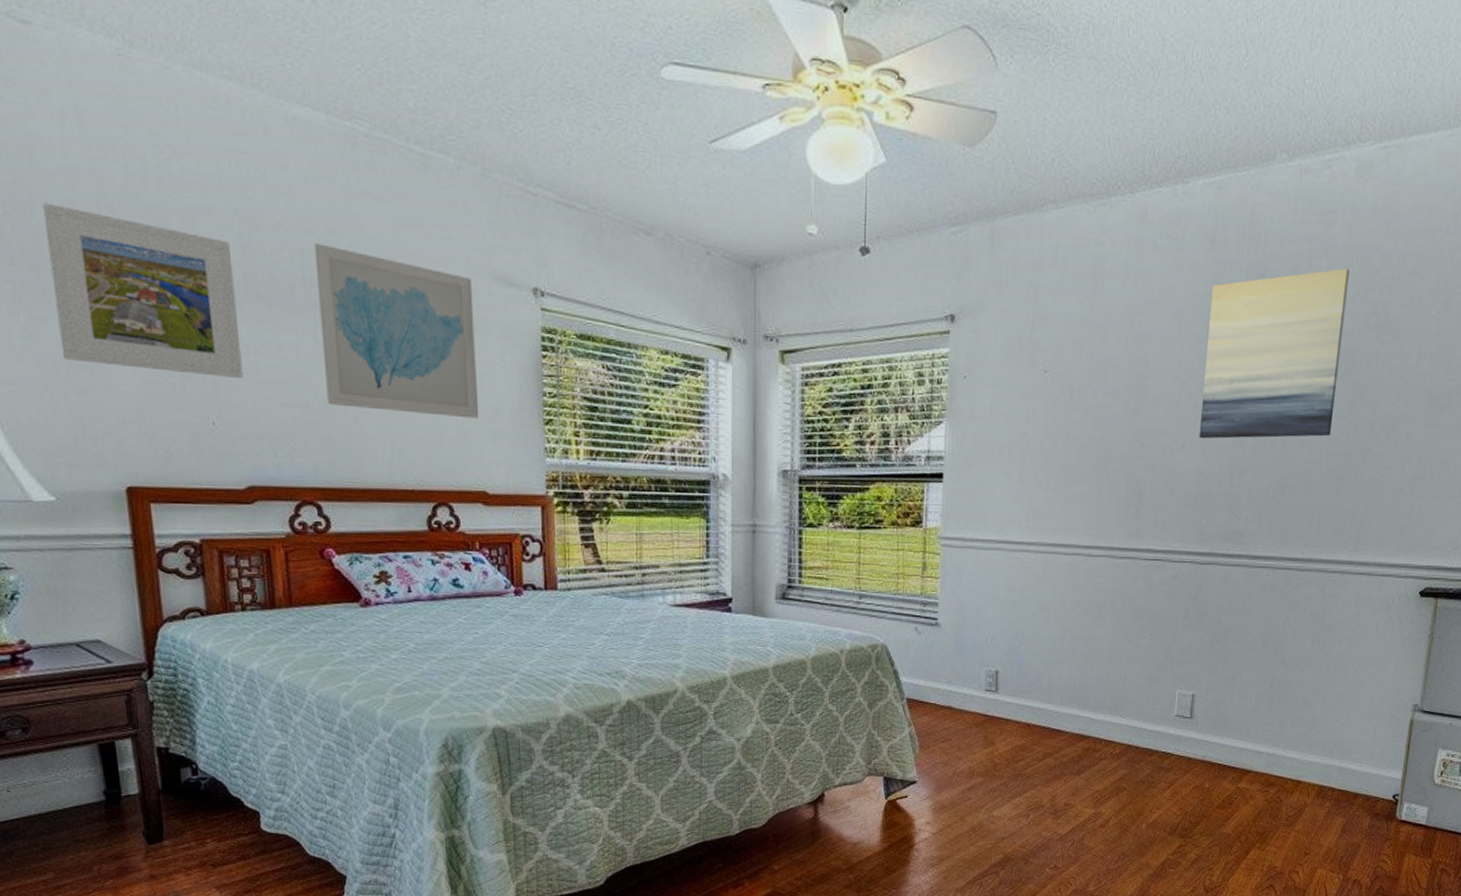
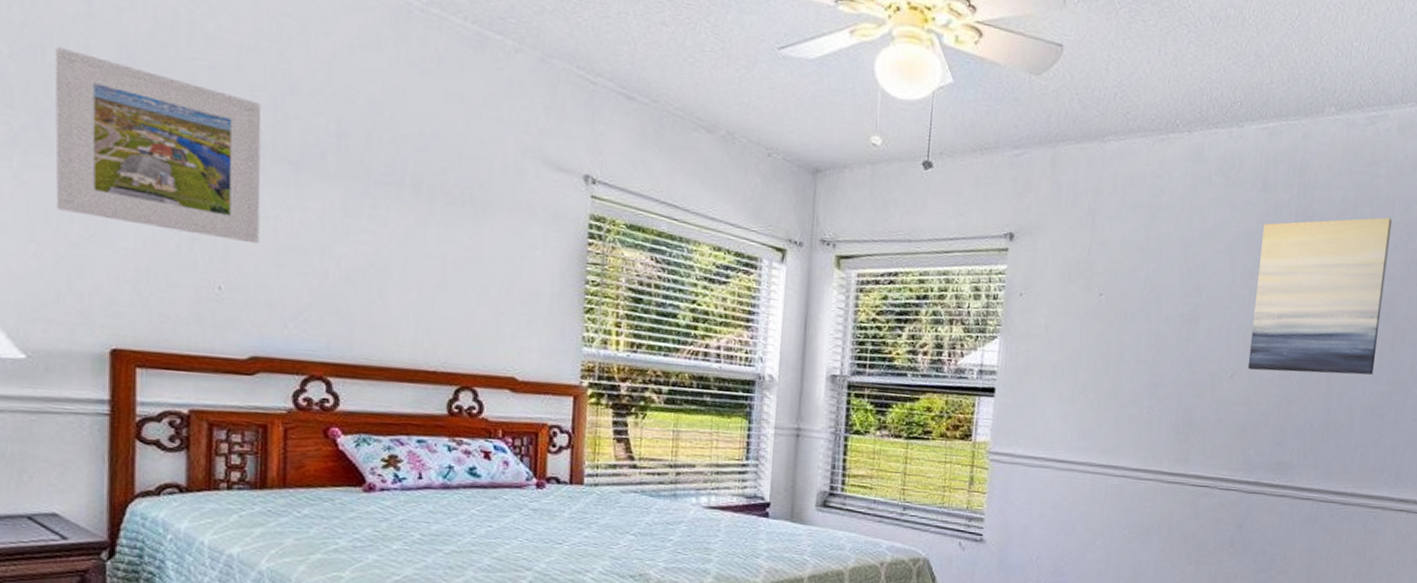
wall art: present [314,243,480,419] -> none [350,112,520,302]

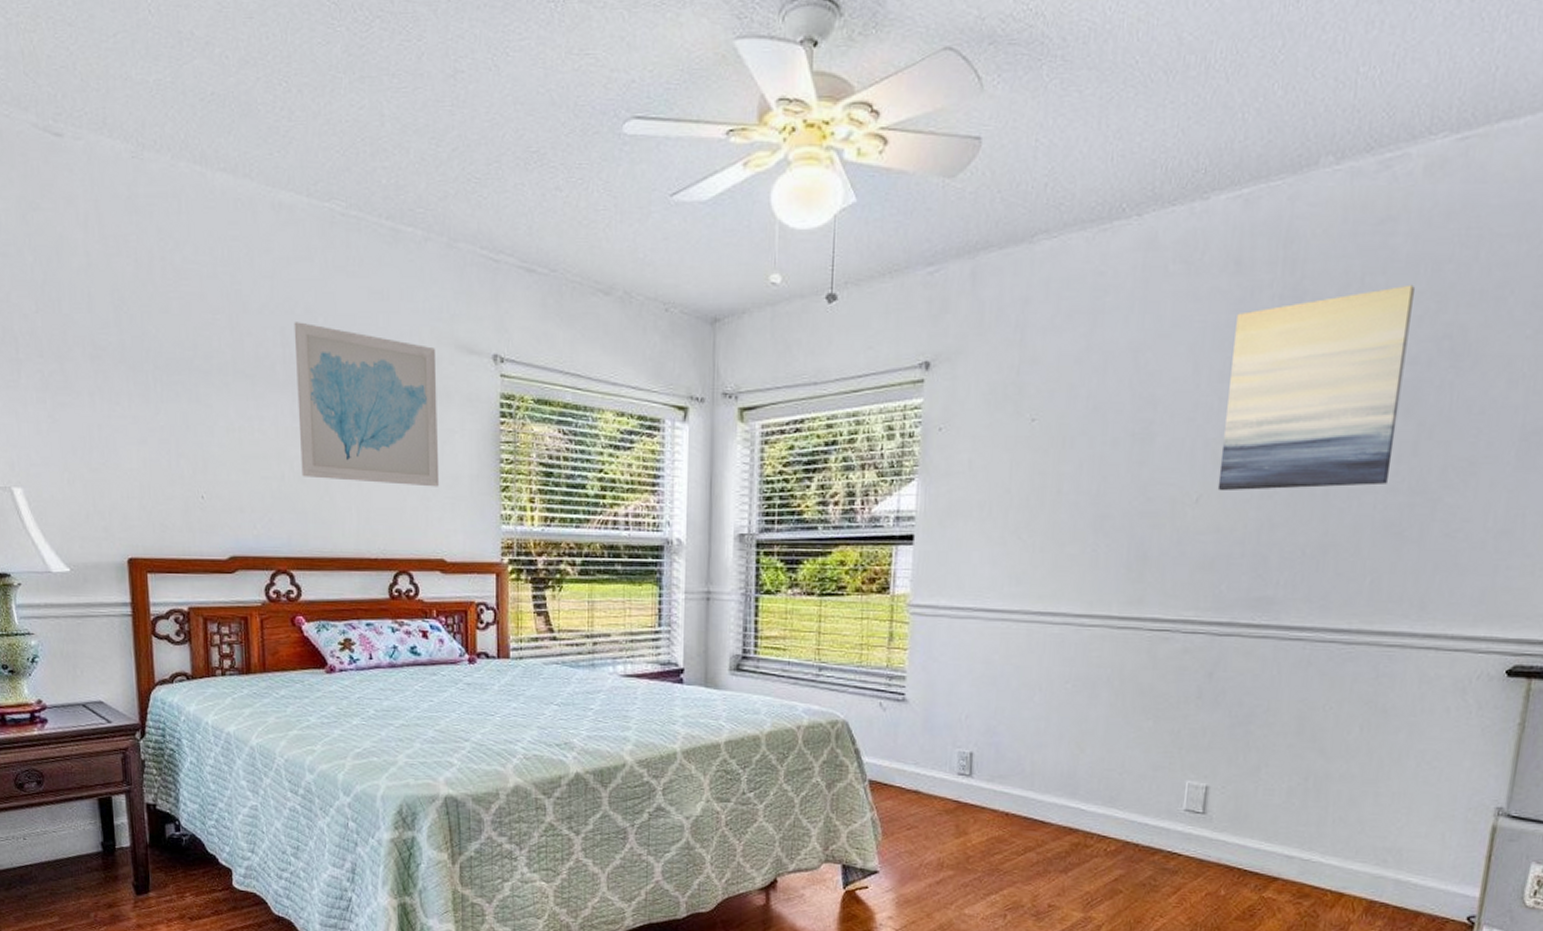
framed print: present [54,47,262,244] -> none [67,298,229,455]
wall art: none [350,112,520,302] -> present [294,322,440,487]

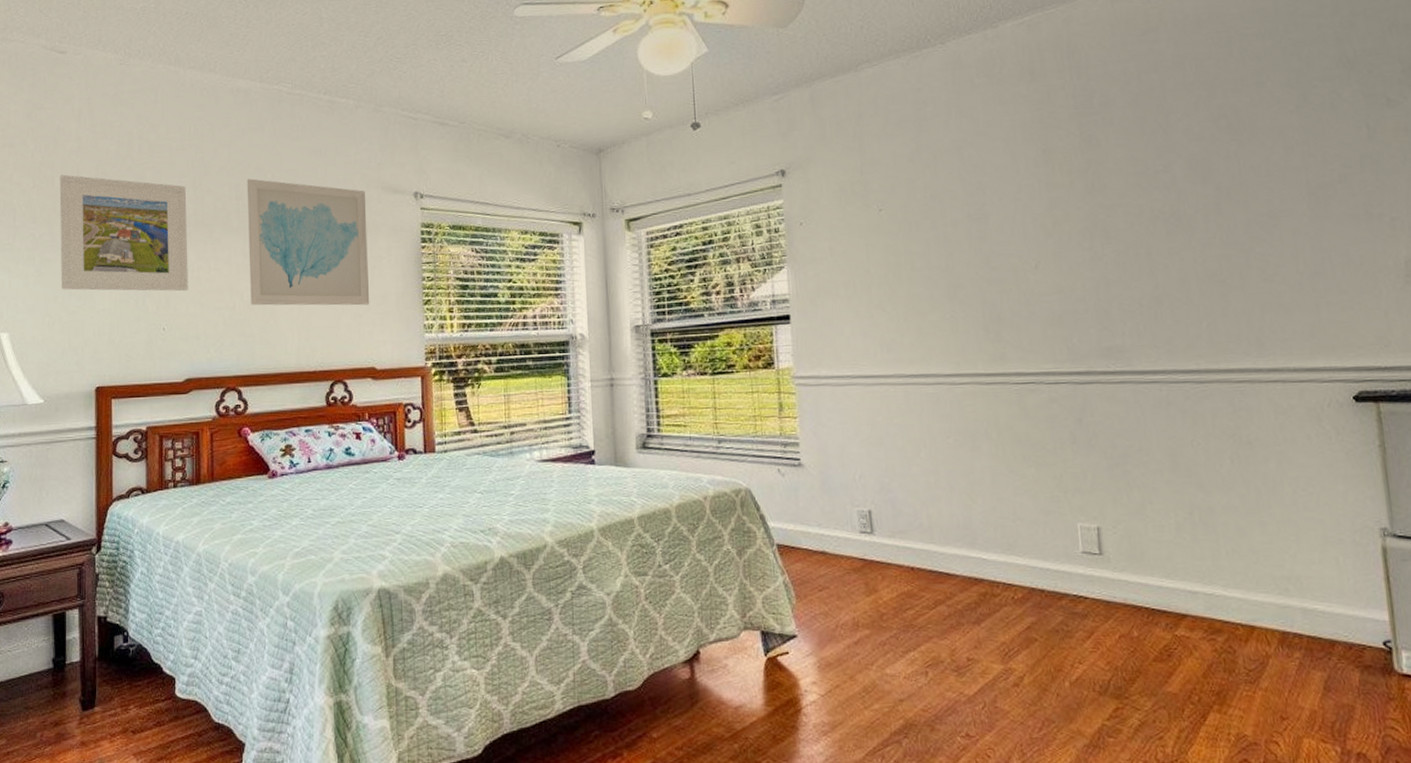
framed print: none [67,298,229,455] -> present [59,174,188,292]
wall art: present [1217,284,1415,491] -> none [1039,78,1201,257]

